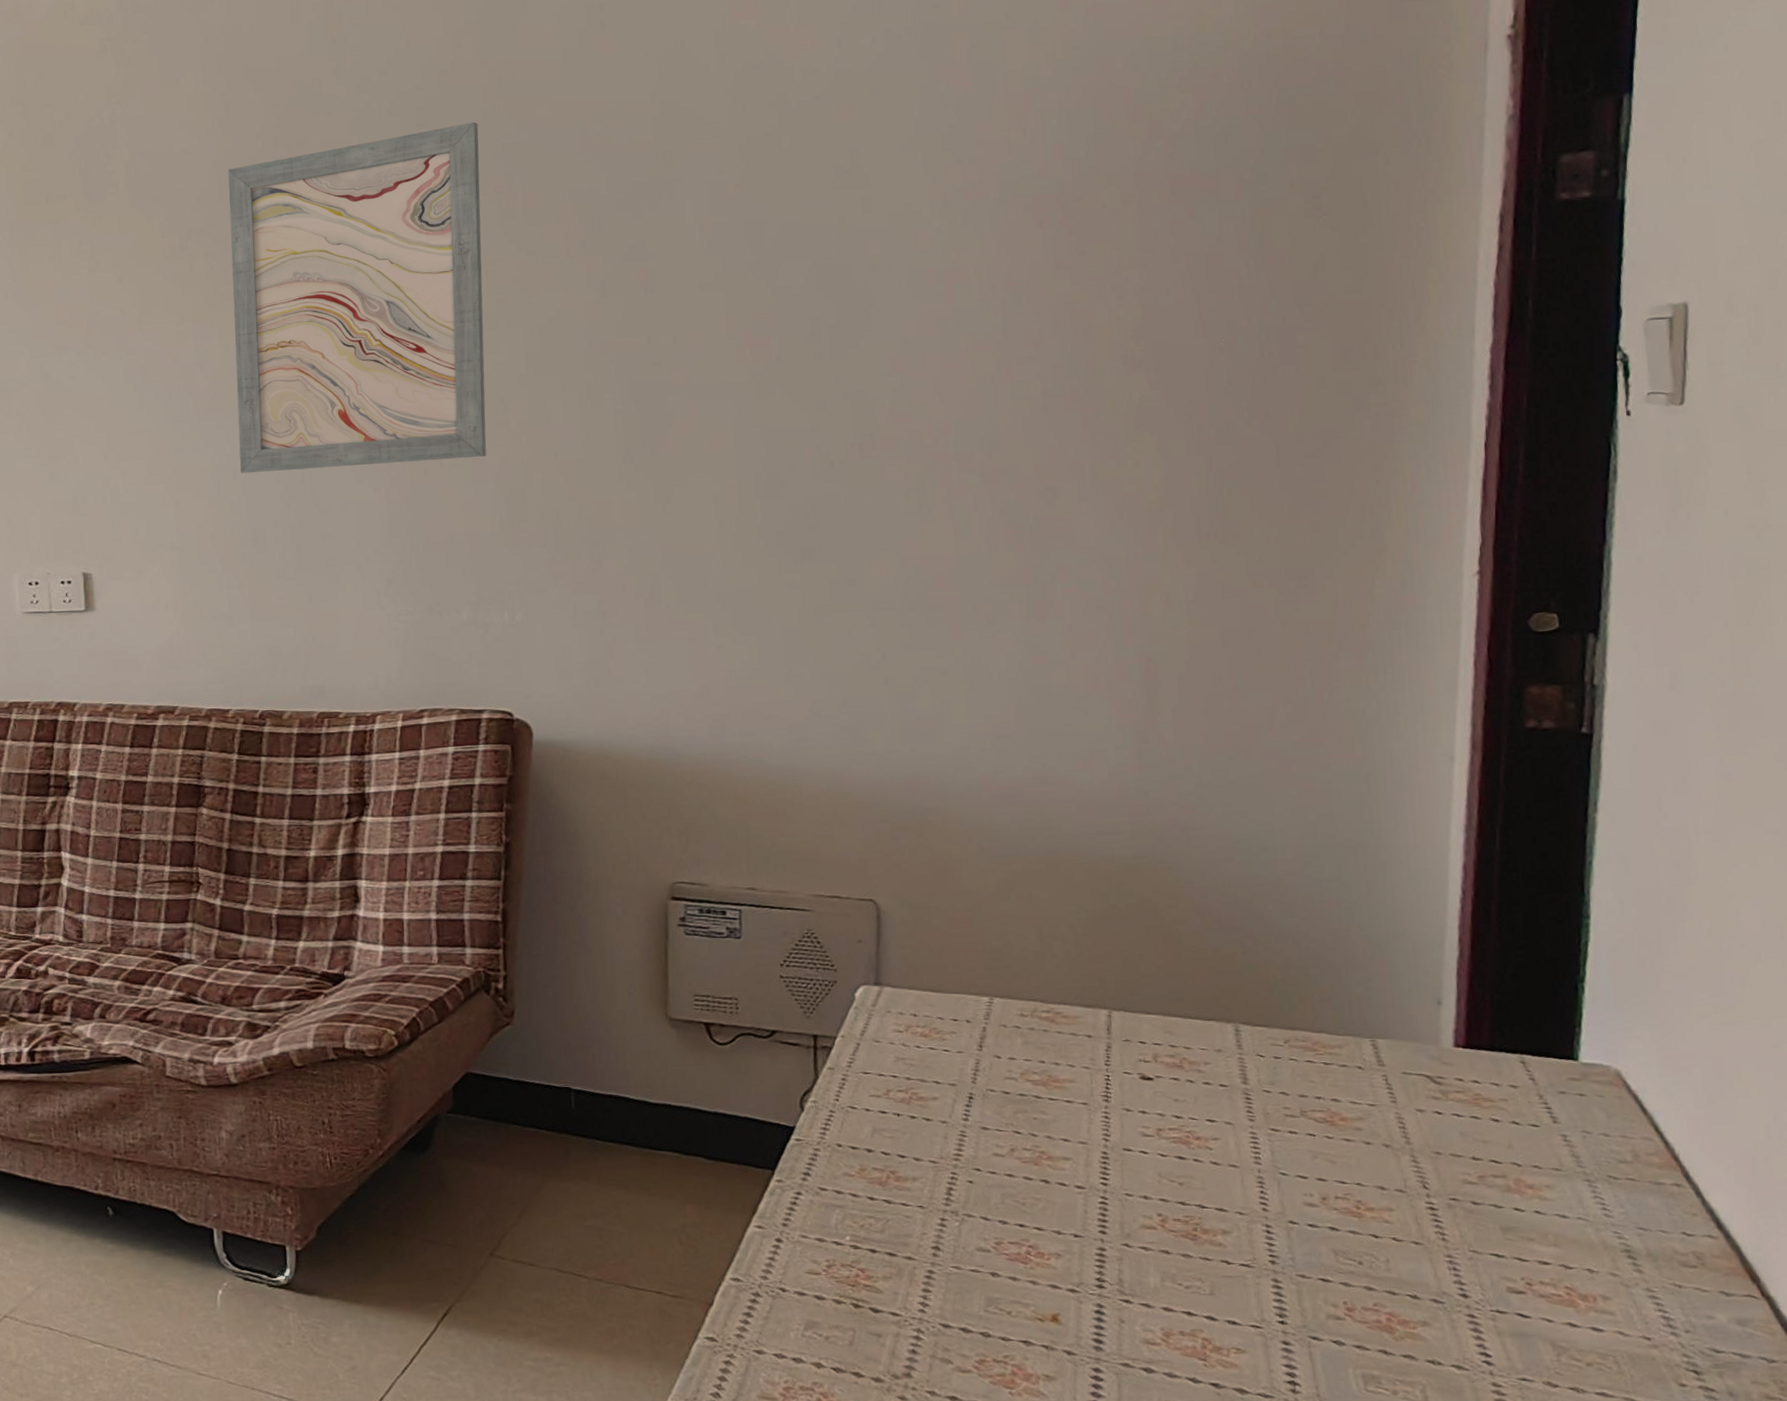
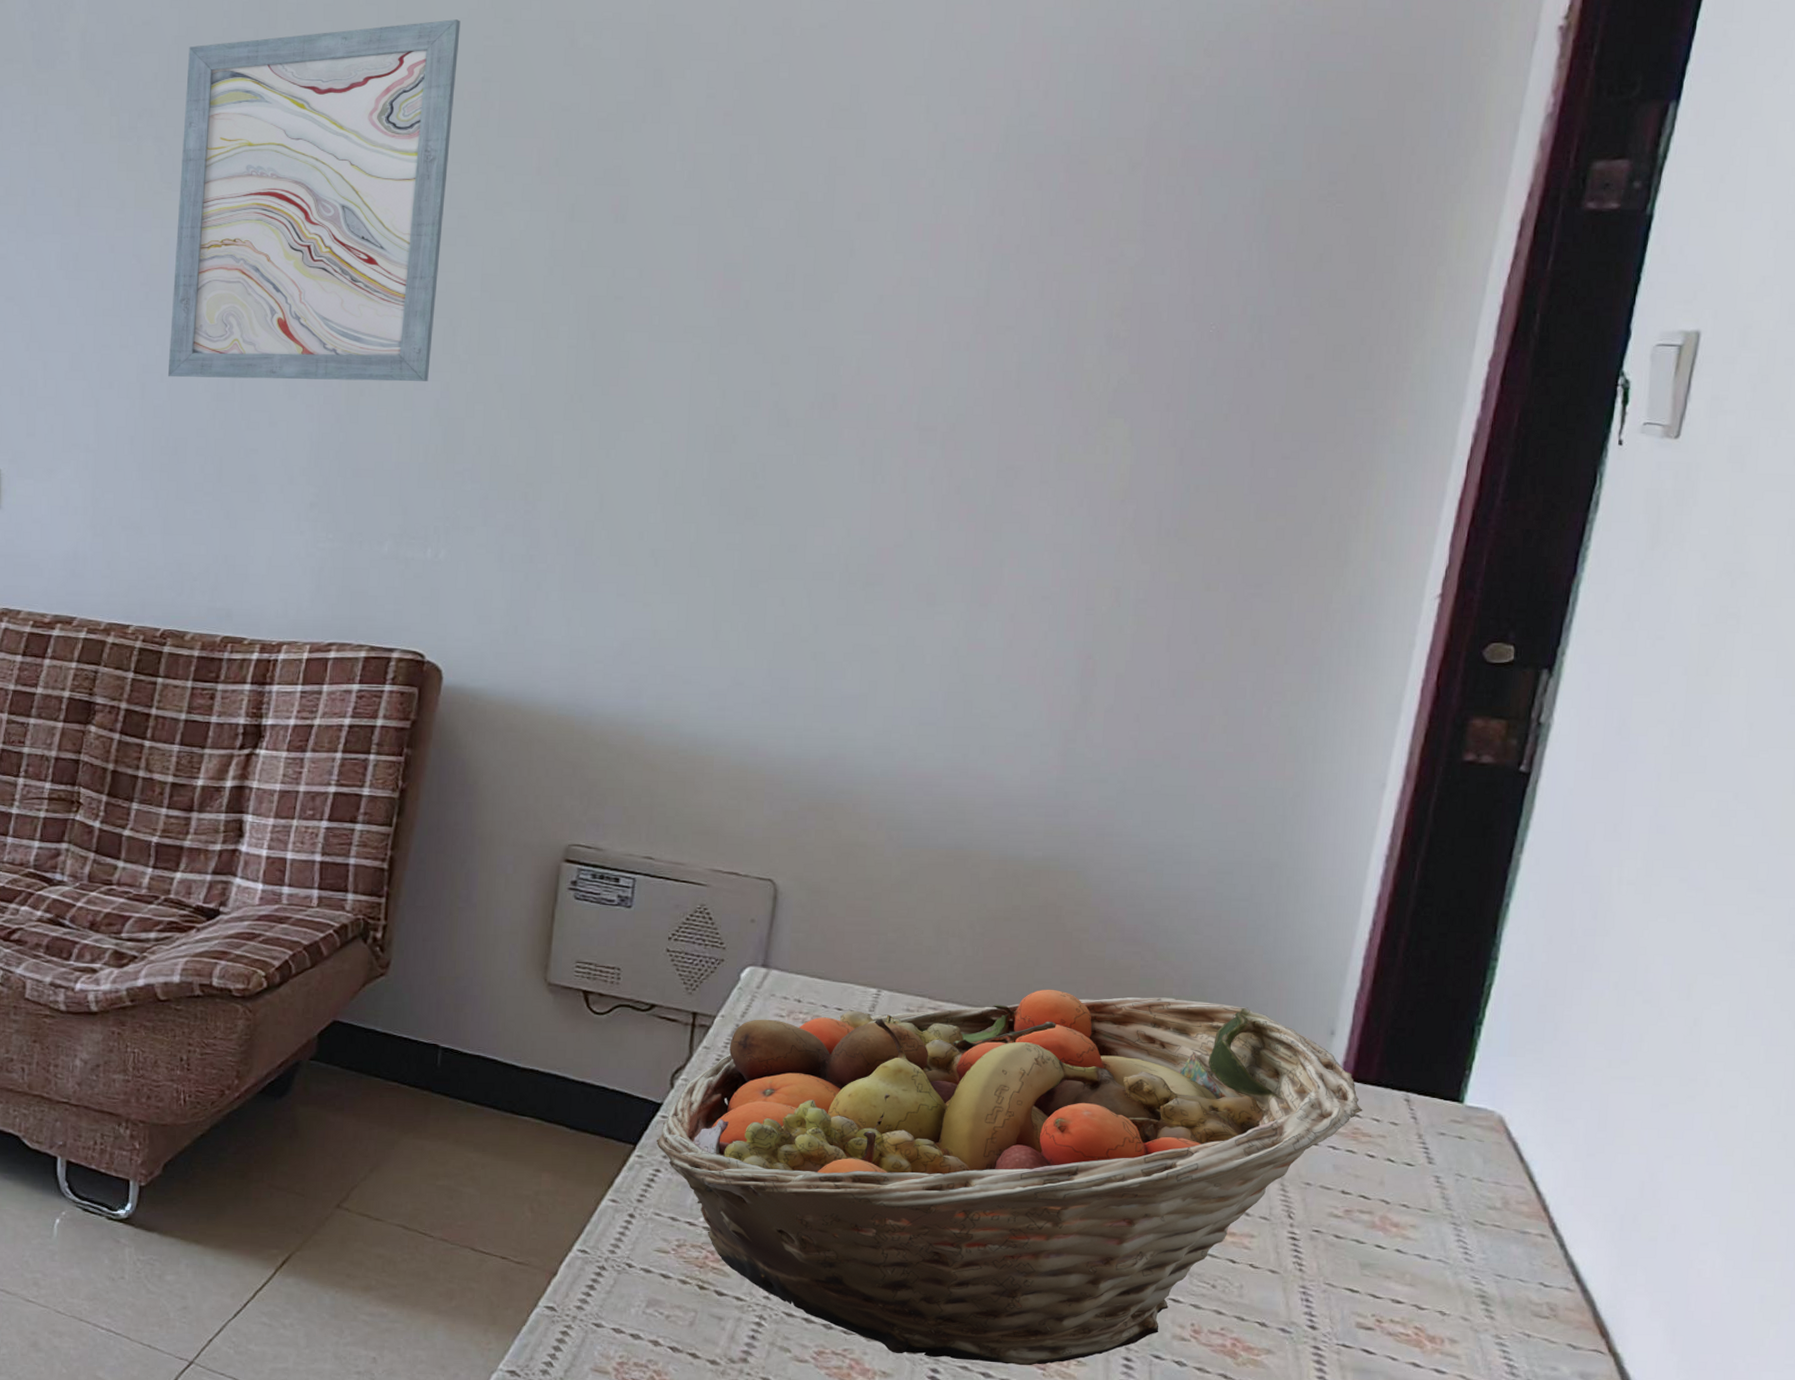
fruit basket: none [793,981,1481,1358] -> present [656,989,1363,1366]

